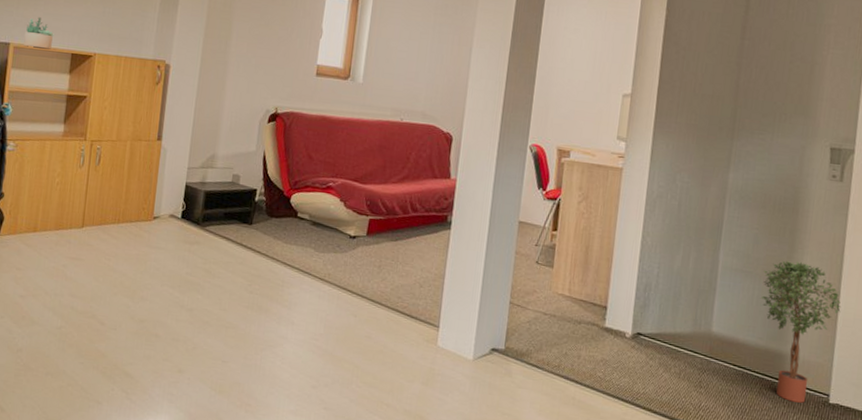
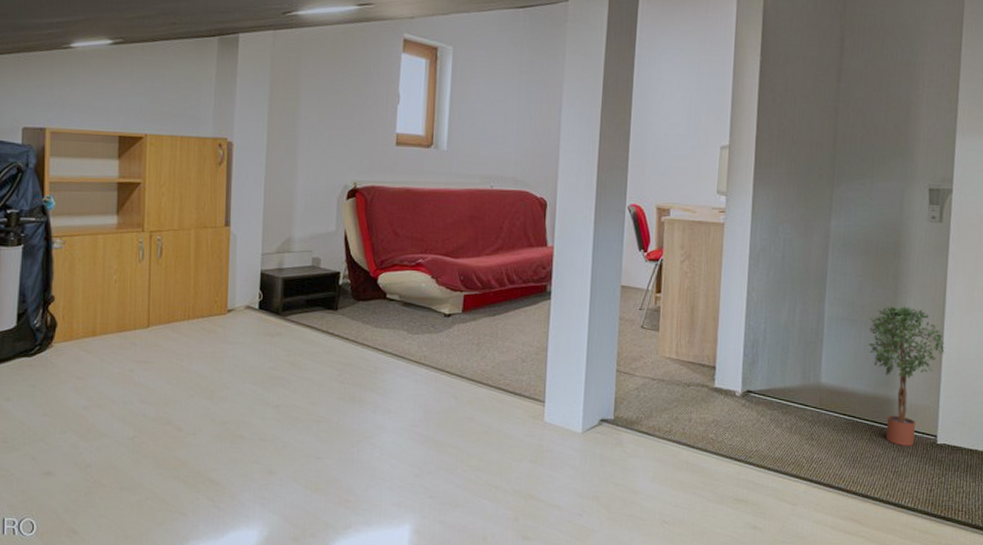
succulent plant: present [24,17,55,50] -> none [62,97,98,133]

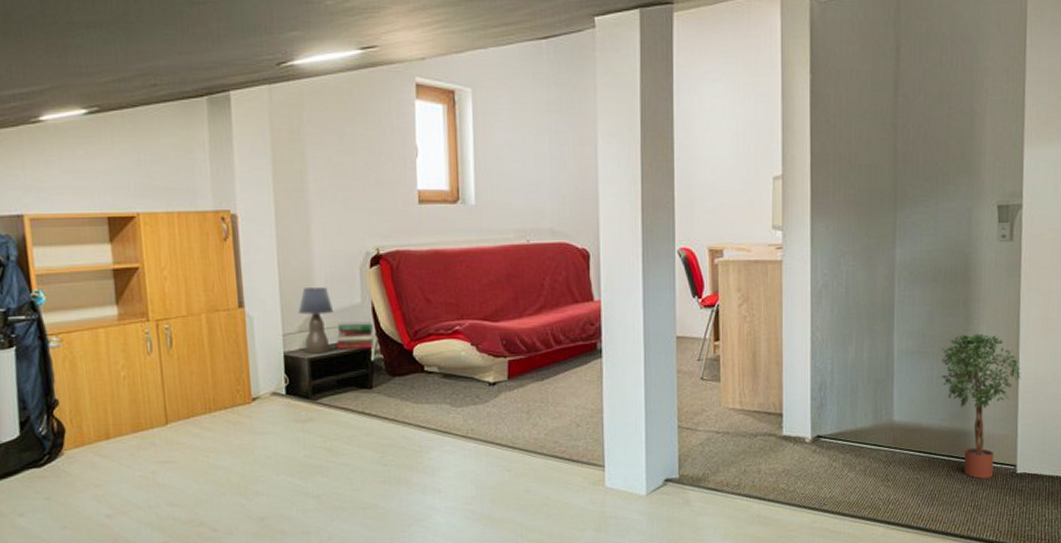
table lamp: none [277,212,310,275] -> present [297,286,334,354]
books: none [309,247,344,274] -> present [336,321,374,350]

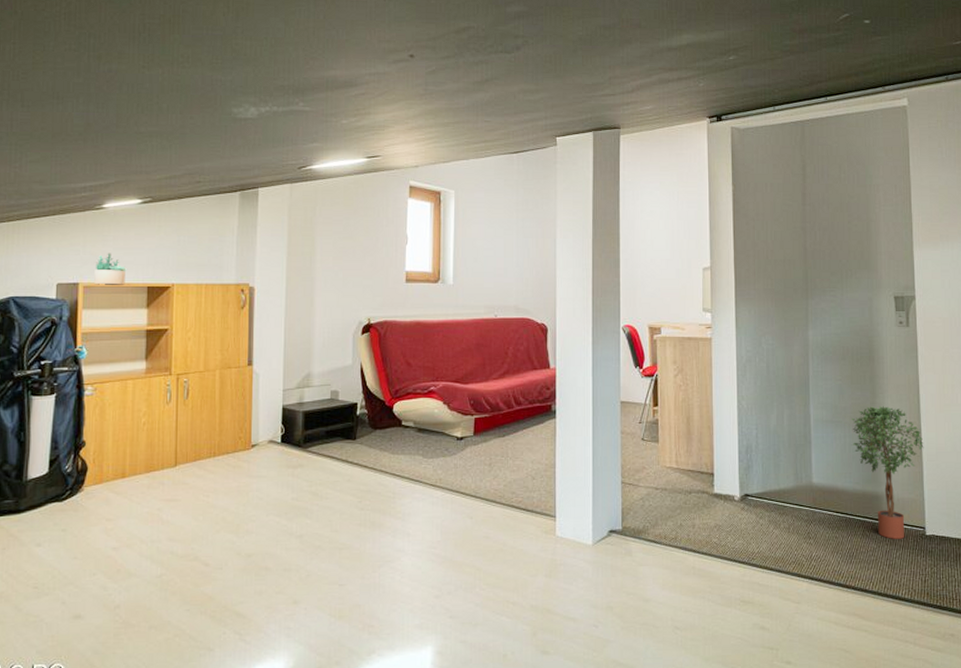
succulent plant: none [40,177,81,217] -> present [94,253,128,285]
table lamp: present [297,286,334,354] -> none [297,349,328,408]
books: present [336,321,374,350] -> none [328,381,360,405]

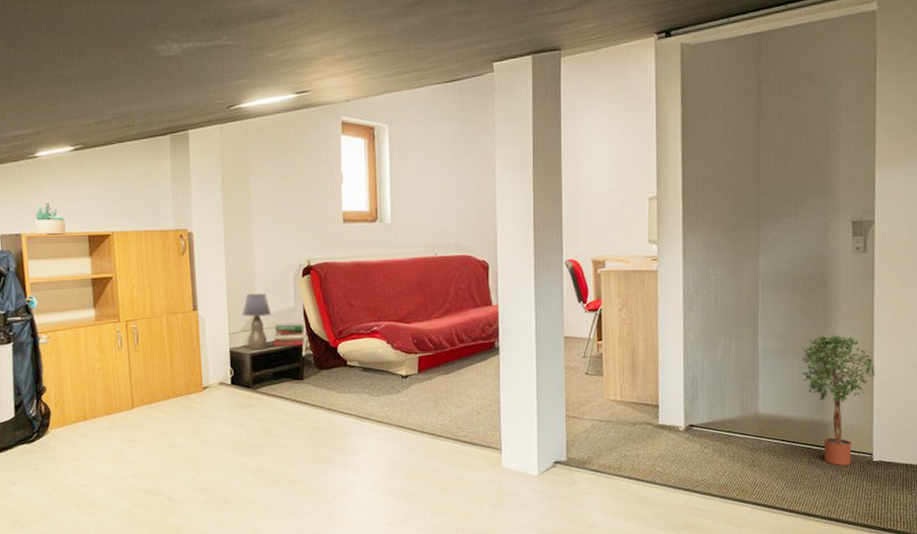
table lamp: none [297,349,328,408] -> present [241,293,272,350]
books: none [328,381,360,405] -> present [273,323,305,347]

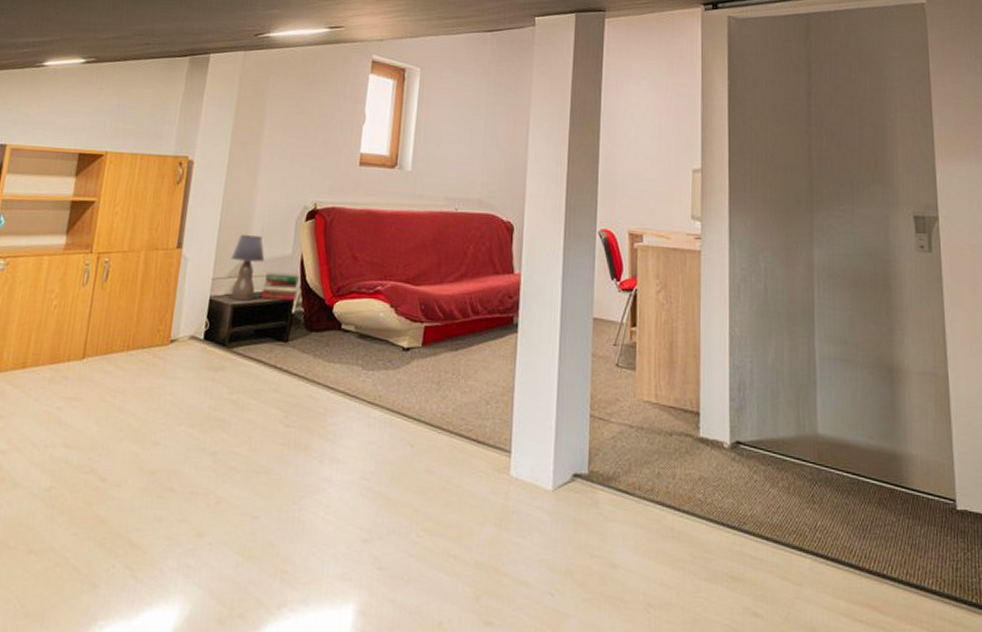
succulent plant: present [35,203,67,235] -> none [23,114,61,150]
potted tree: present [801,334,876,465] -> none [864,344,952,512]

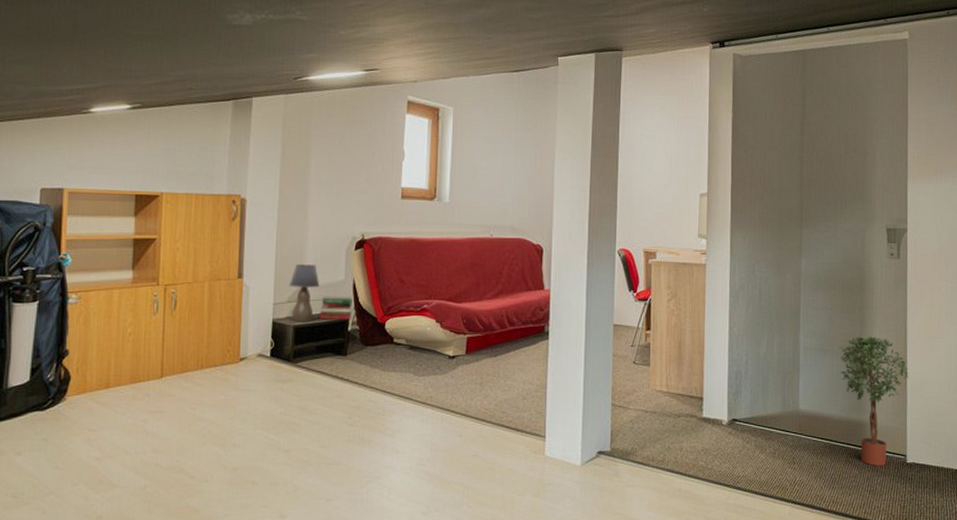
potted tree: none [864,344,952,512] -> present [839,335,909,466]

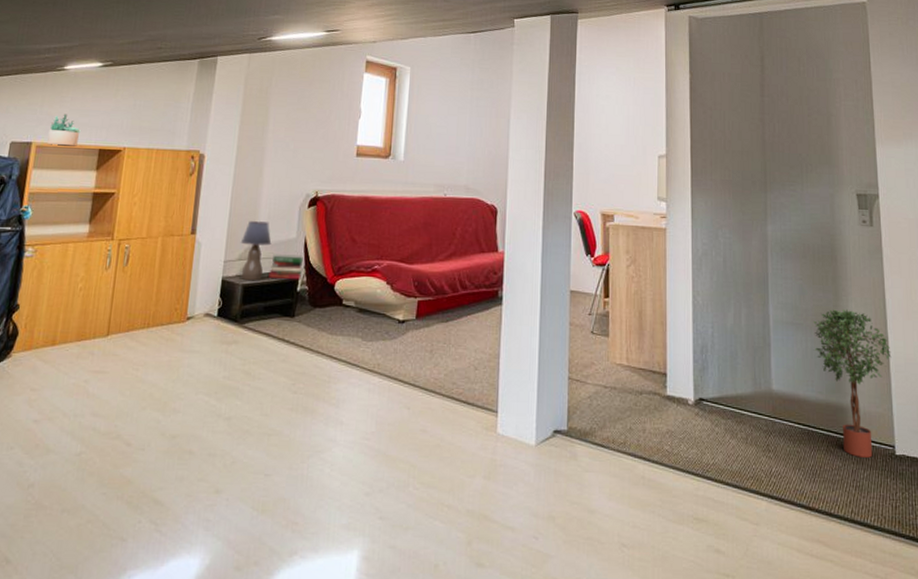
succulent plant: none [80,159,116,192] -> present [47,114,82,147]

